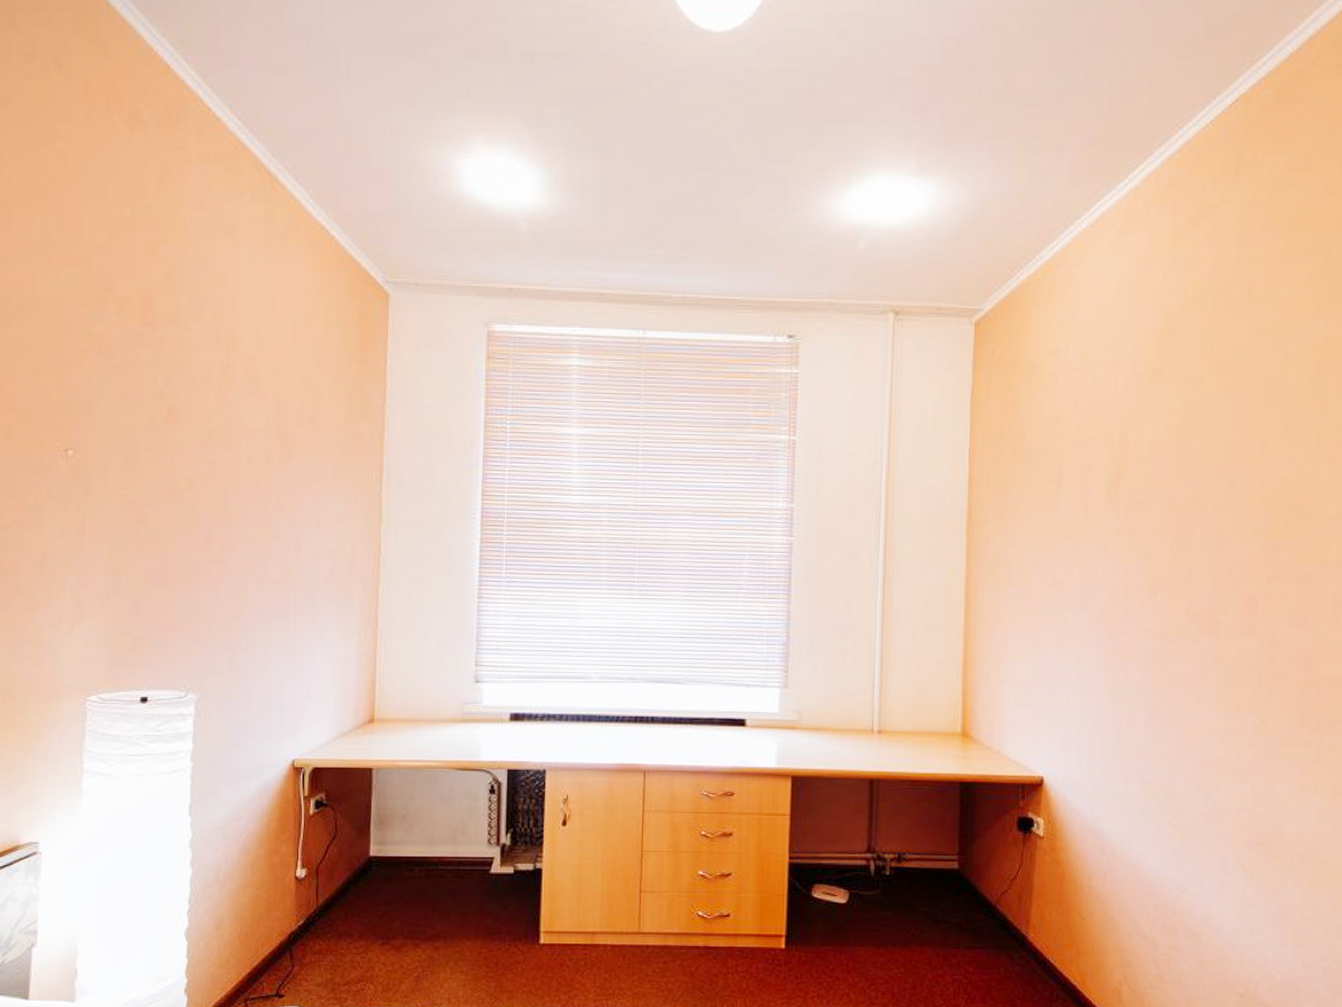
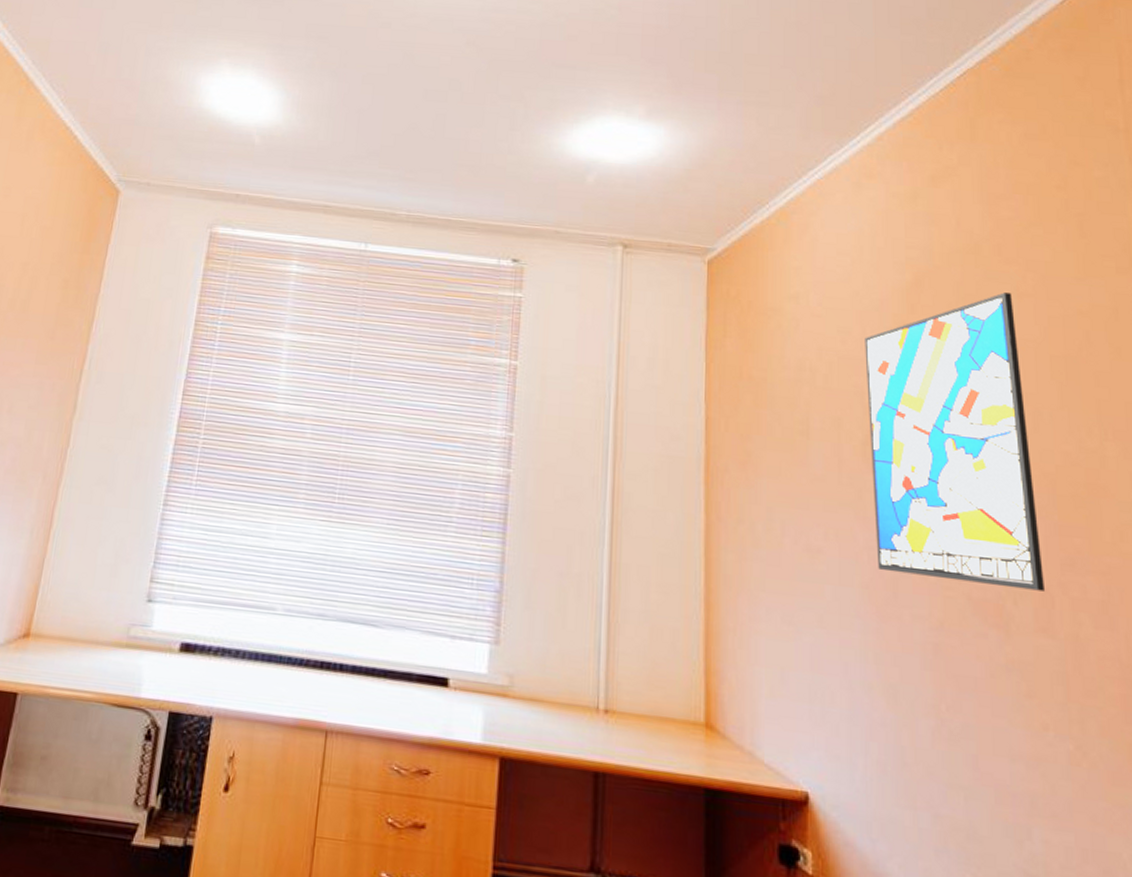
wall art: none [1113,332,1256,600] -> present [865,292,1046,591]

